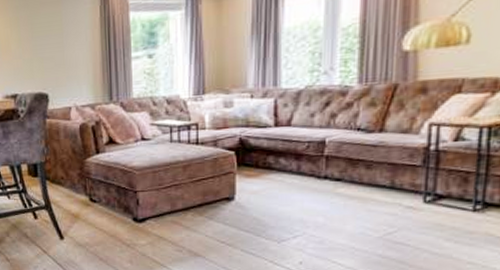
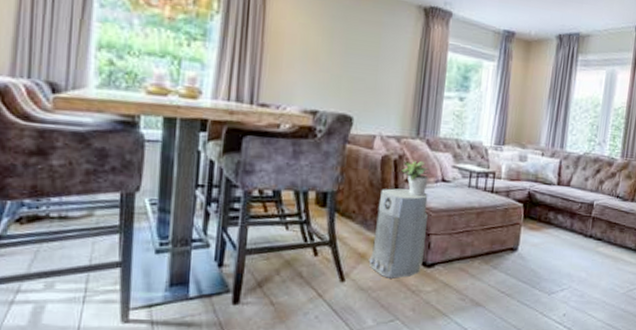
air purifier: none [82,152,133,234] -> present [368,188,428,279]
potted plant: none [100,123,129,157] -> present [401,159,431,196]

